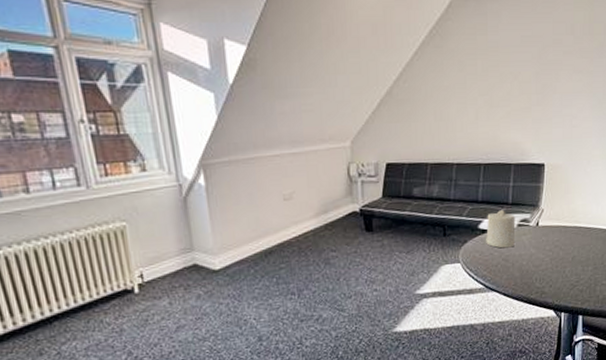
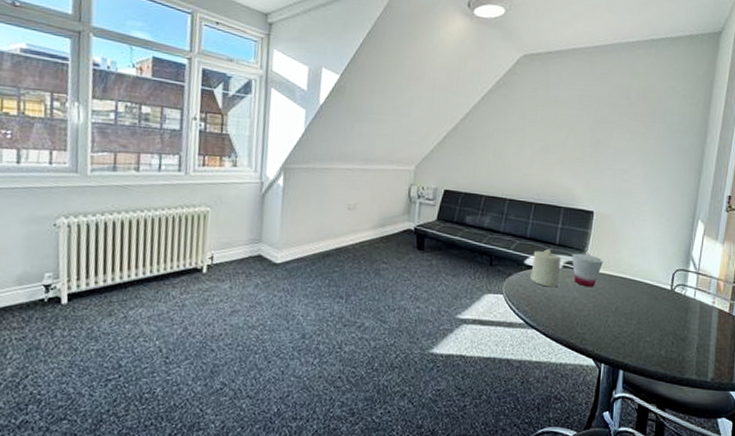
cup: none [526,208,558,242] -> present [572,253,604,288]

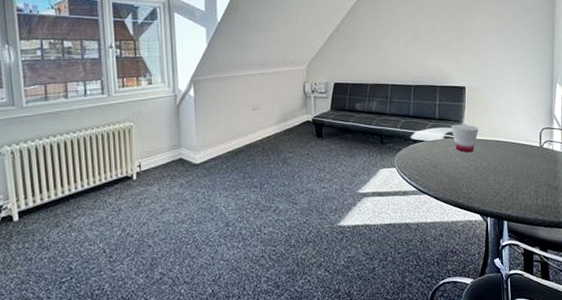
candle: present [530,249,561,288] -> none [417,124,443,157]

